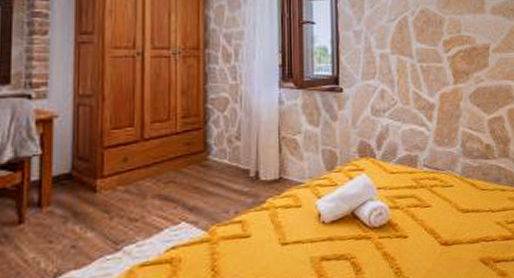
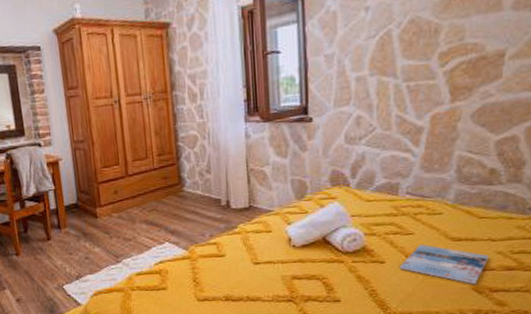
magazine: none [420,216,491,257] -> present [399,244,489,285]

